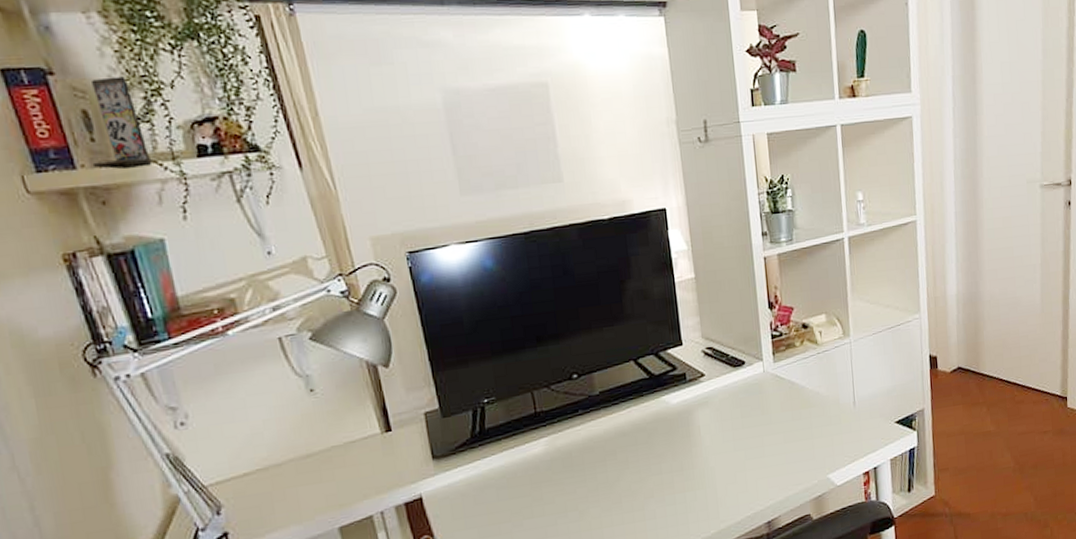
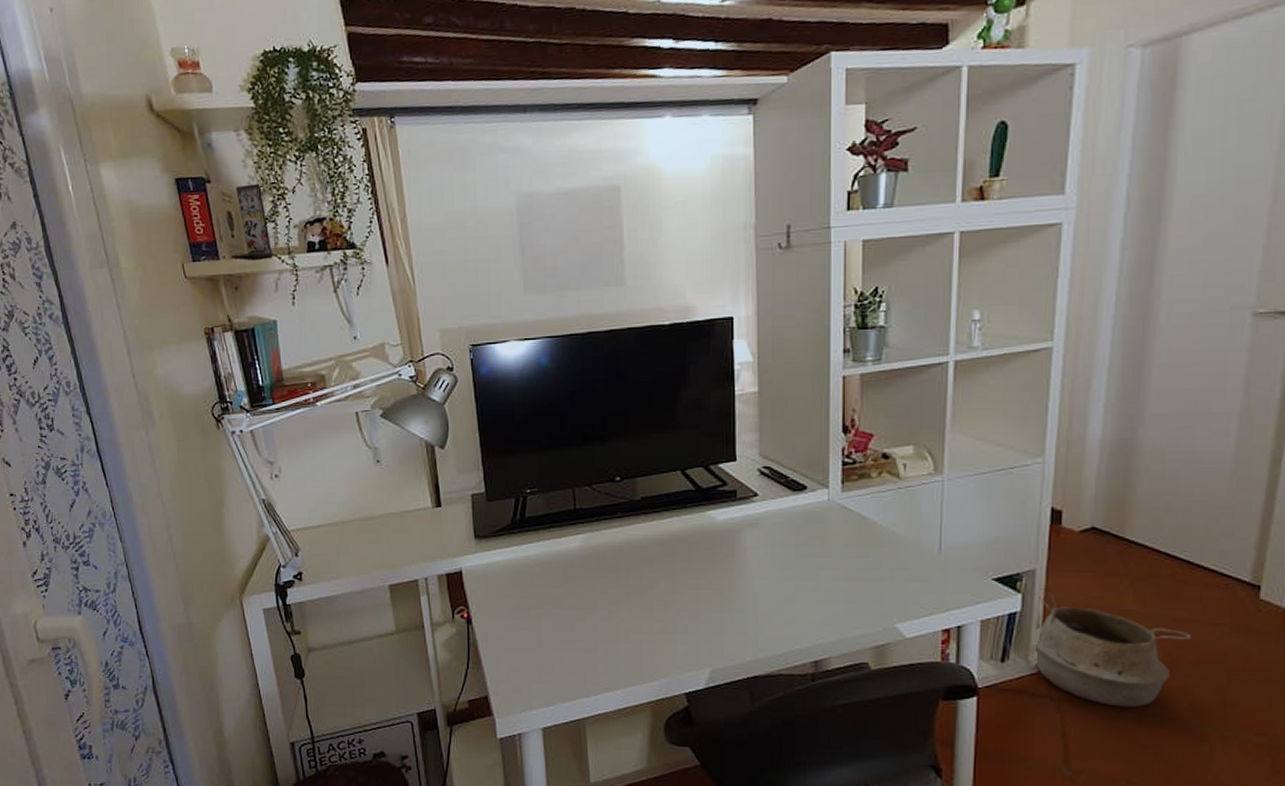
woven basket: none [928,422,1030,512] -> present [1033,587,1192,708]

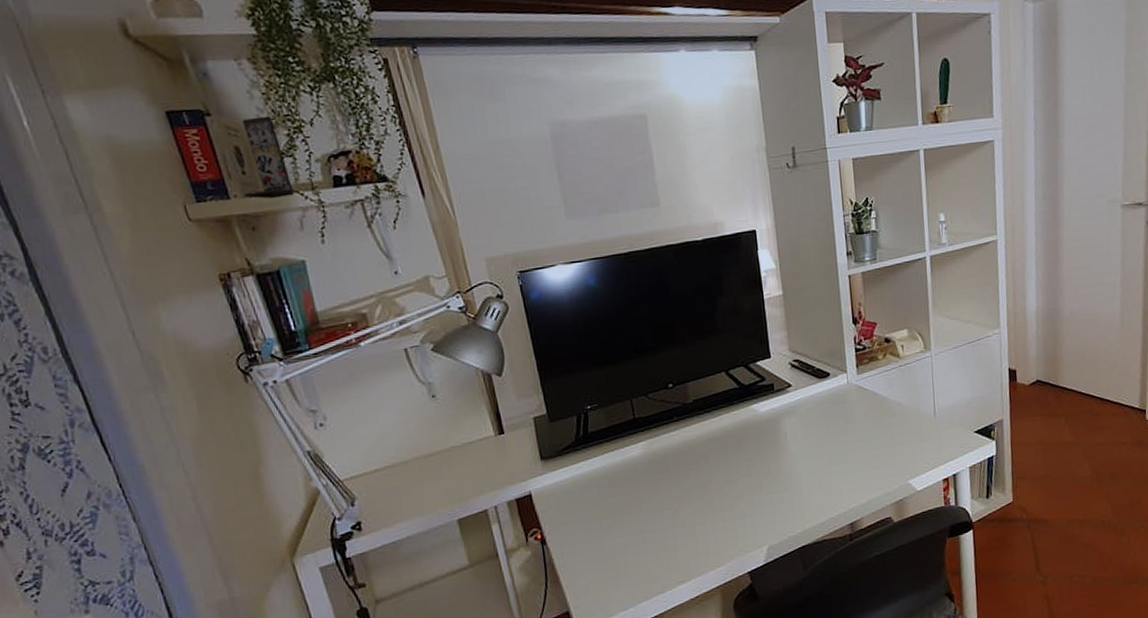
woven basket: present [1033,587,1192,708] -> none [1007,432,1108,519]

